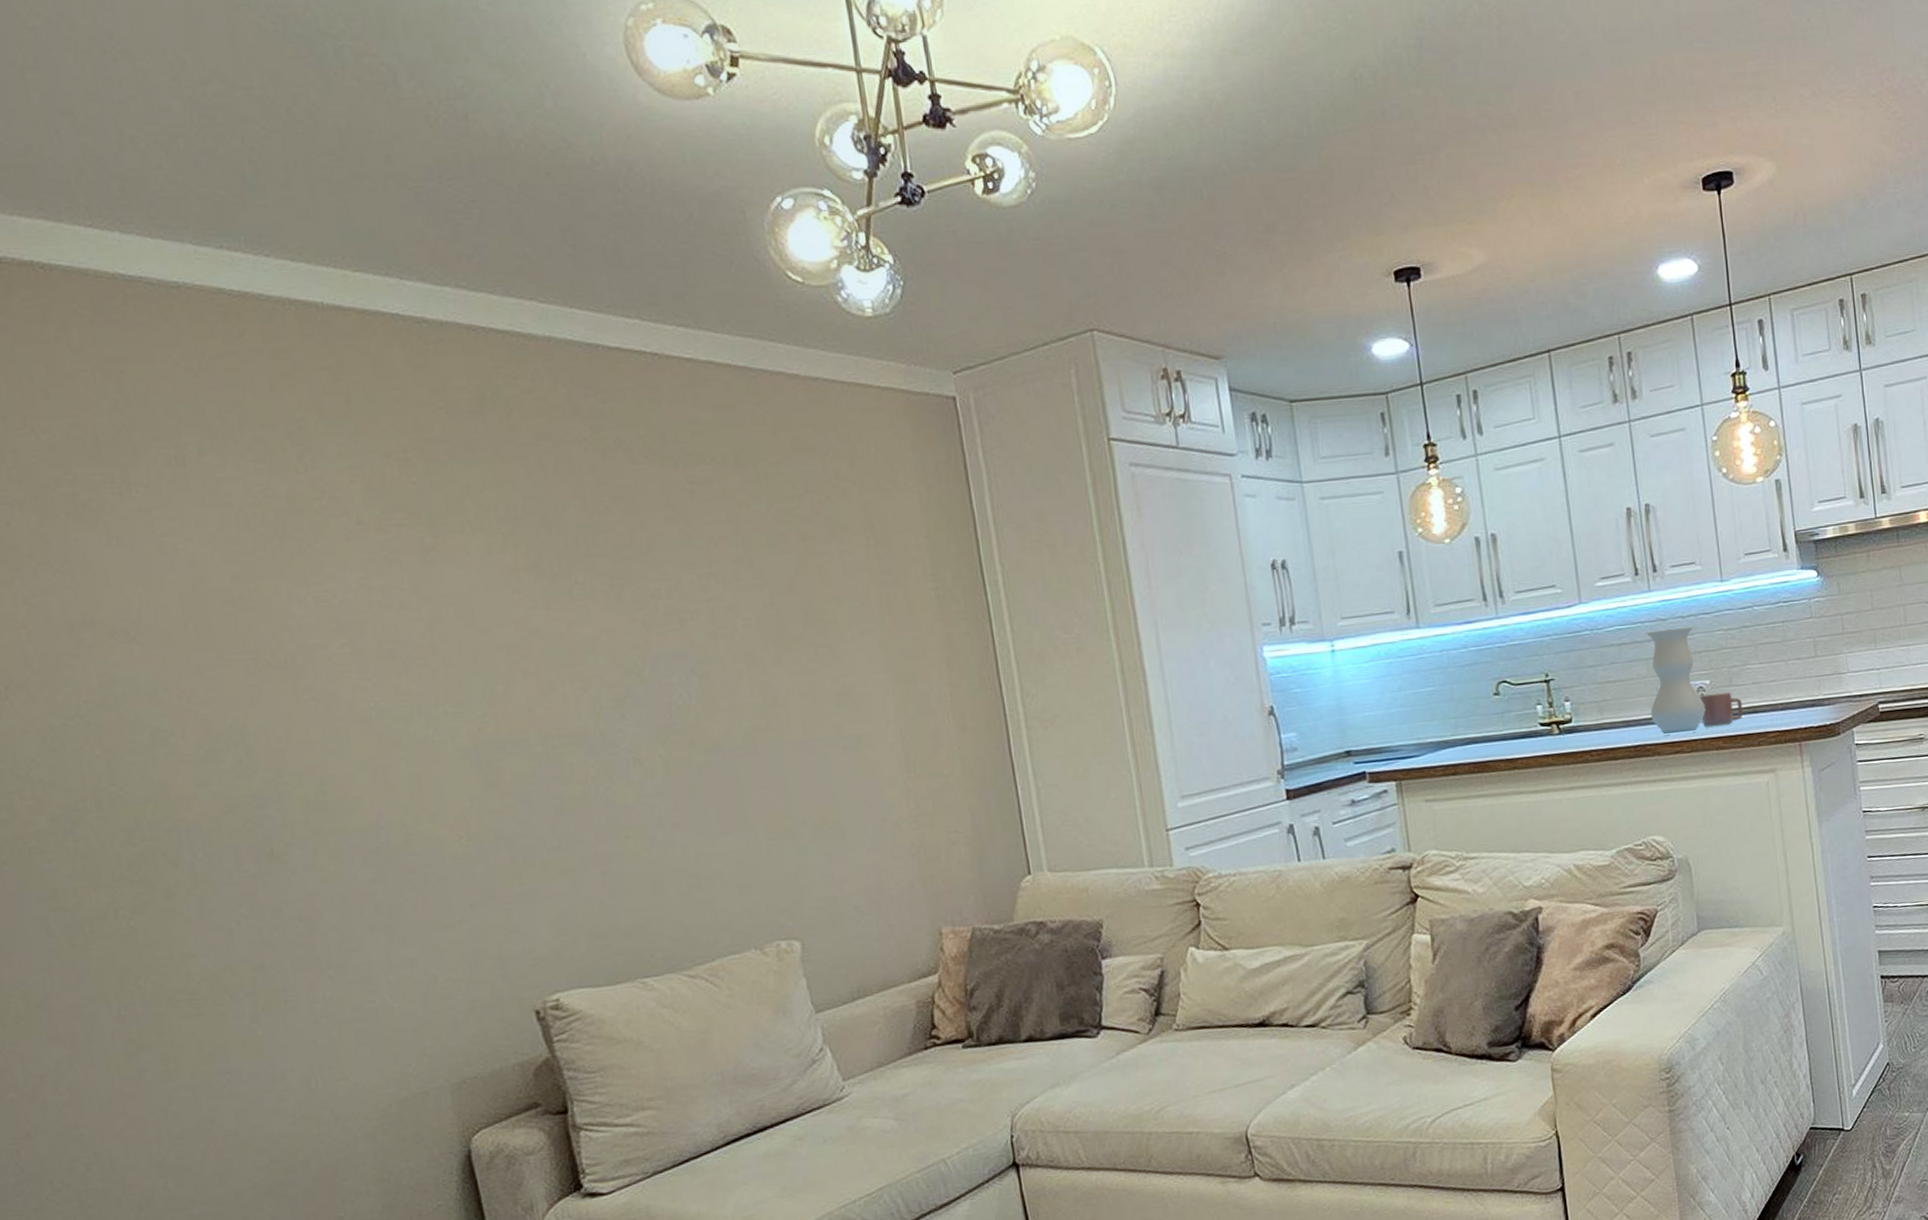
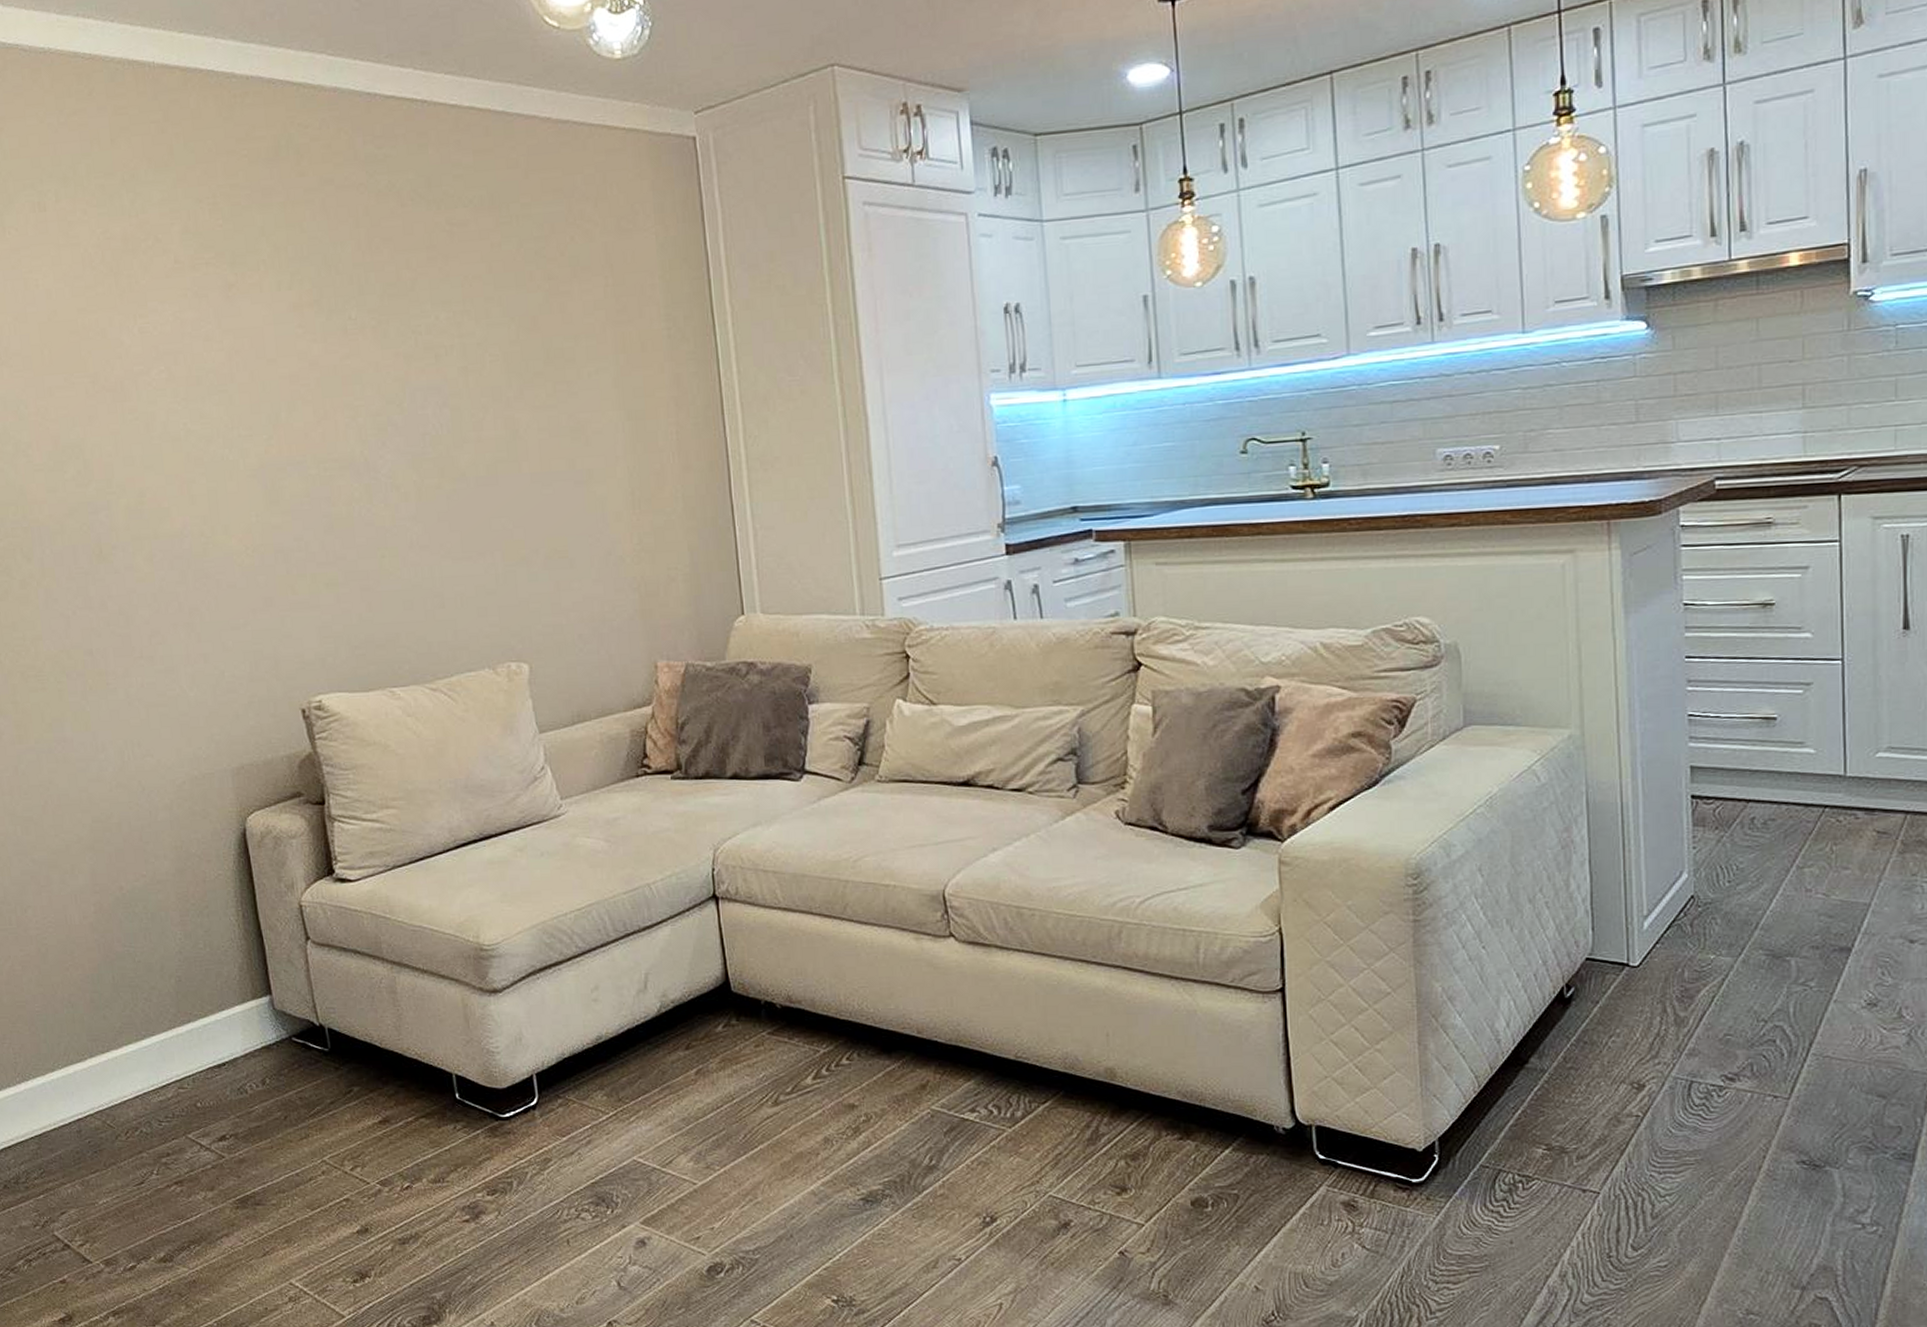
vase: present [1646,627,1705,736] -> none [1424,385,1491,506]
mug: present [1698,692,1744,729] -> none [1484,460,1540,500]

